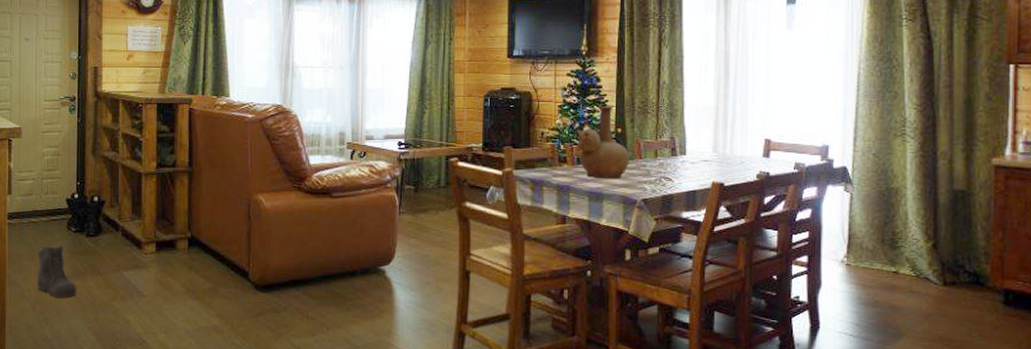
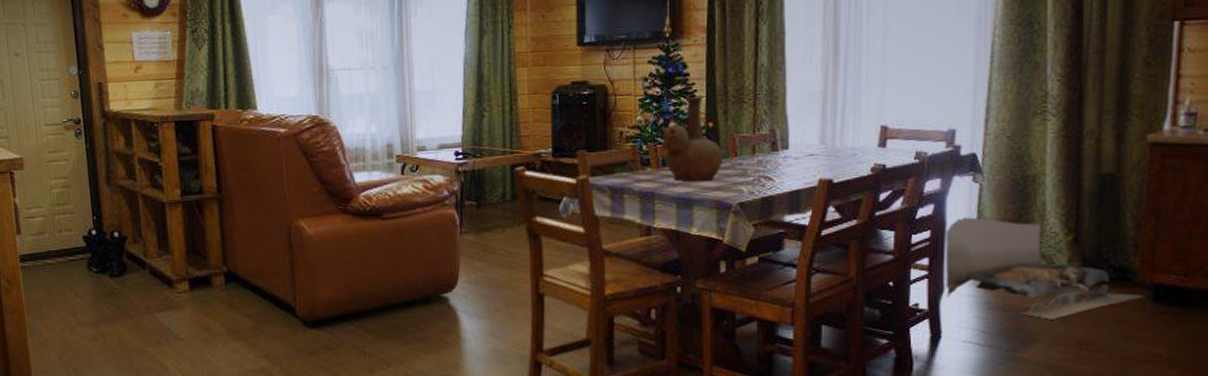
boot: present [37,244,77,298] -> none [57,287,106,346]
cat bed: none [822,222,997,317] -> present [945,217,1145,320]

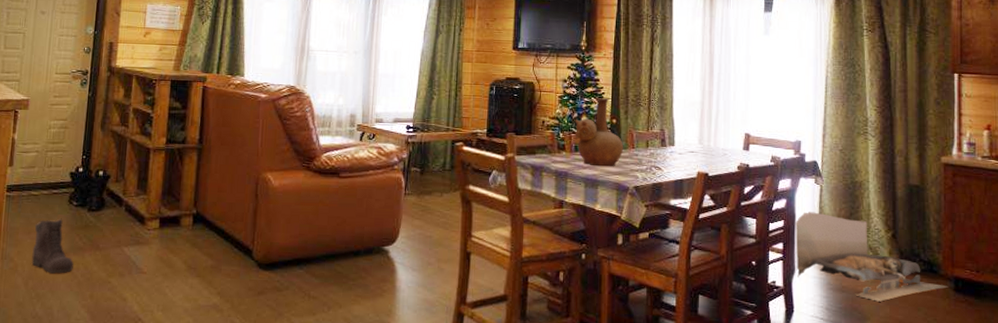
boot: none [57,287,106,346] -> present [31,218,74,274]

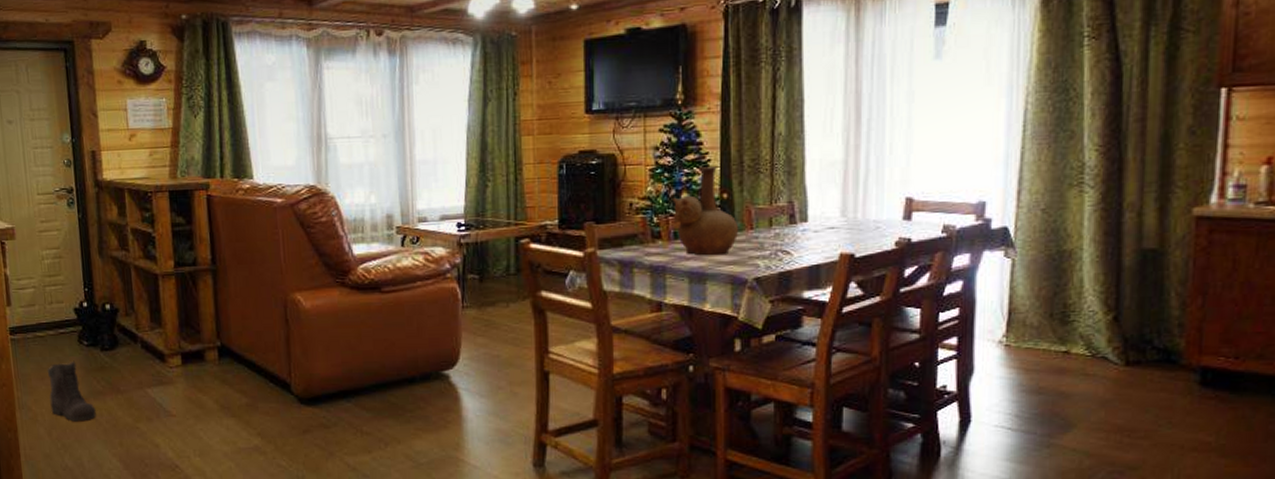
cat bed: present [795,212,948,302] -> none [975,294,1192,404]

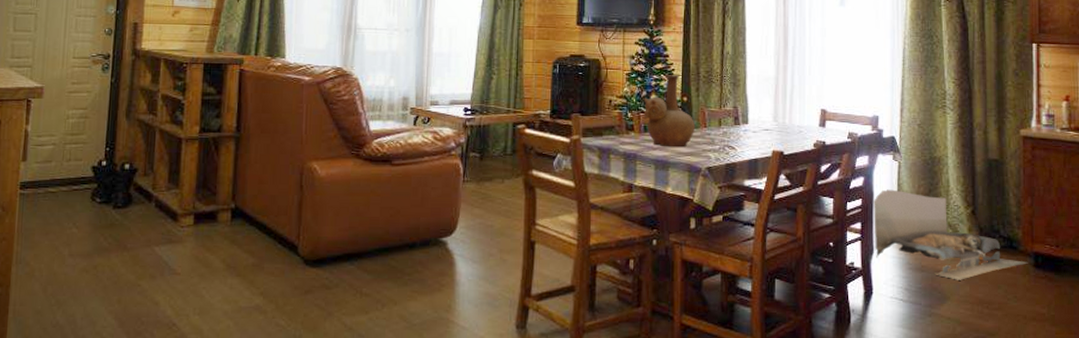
boot: present [47,360,96,422] -> none [50,217,98,278]
cat bed: none [975,294,1192,404] -> present [874,189,1028,280]

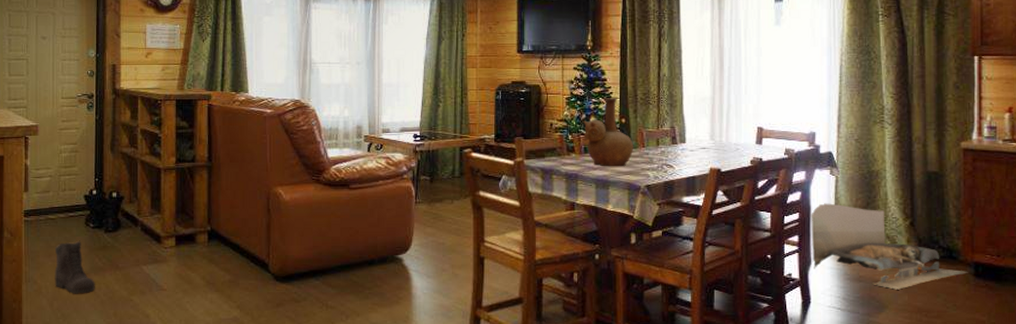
boot: none [50,217,98,278] -> present [54,240,95,294]

